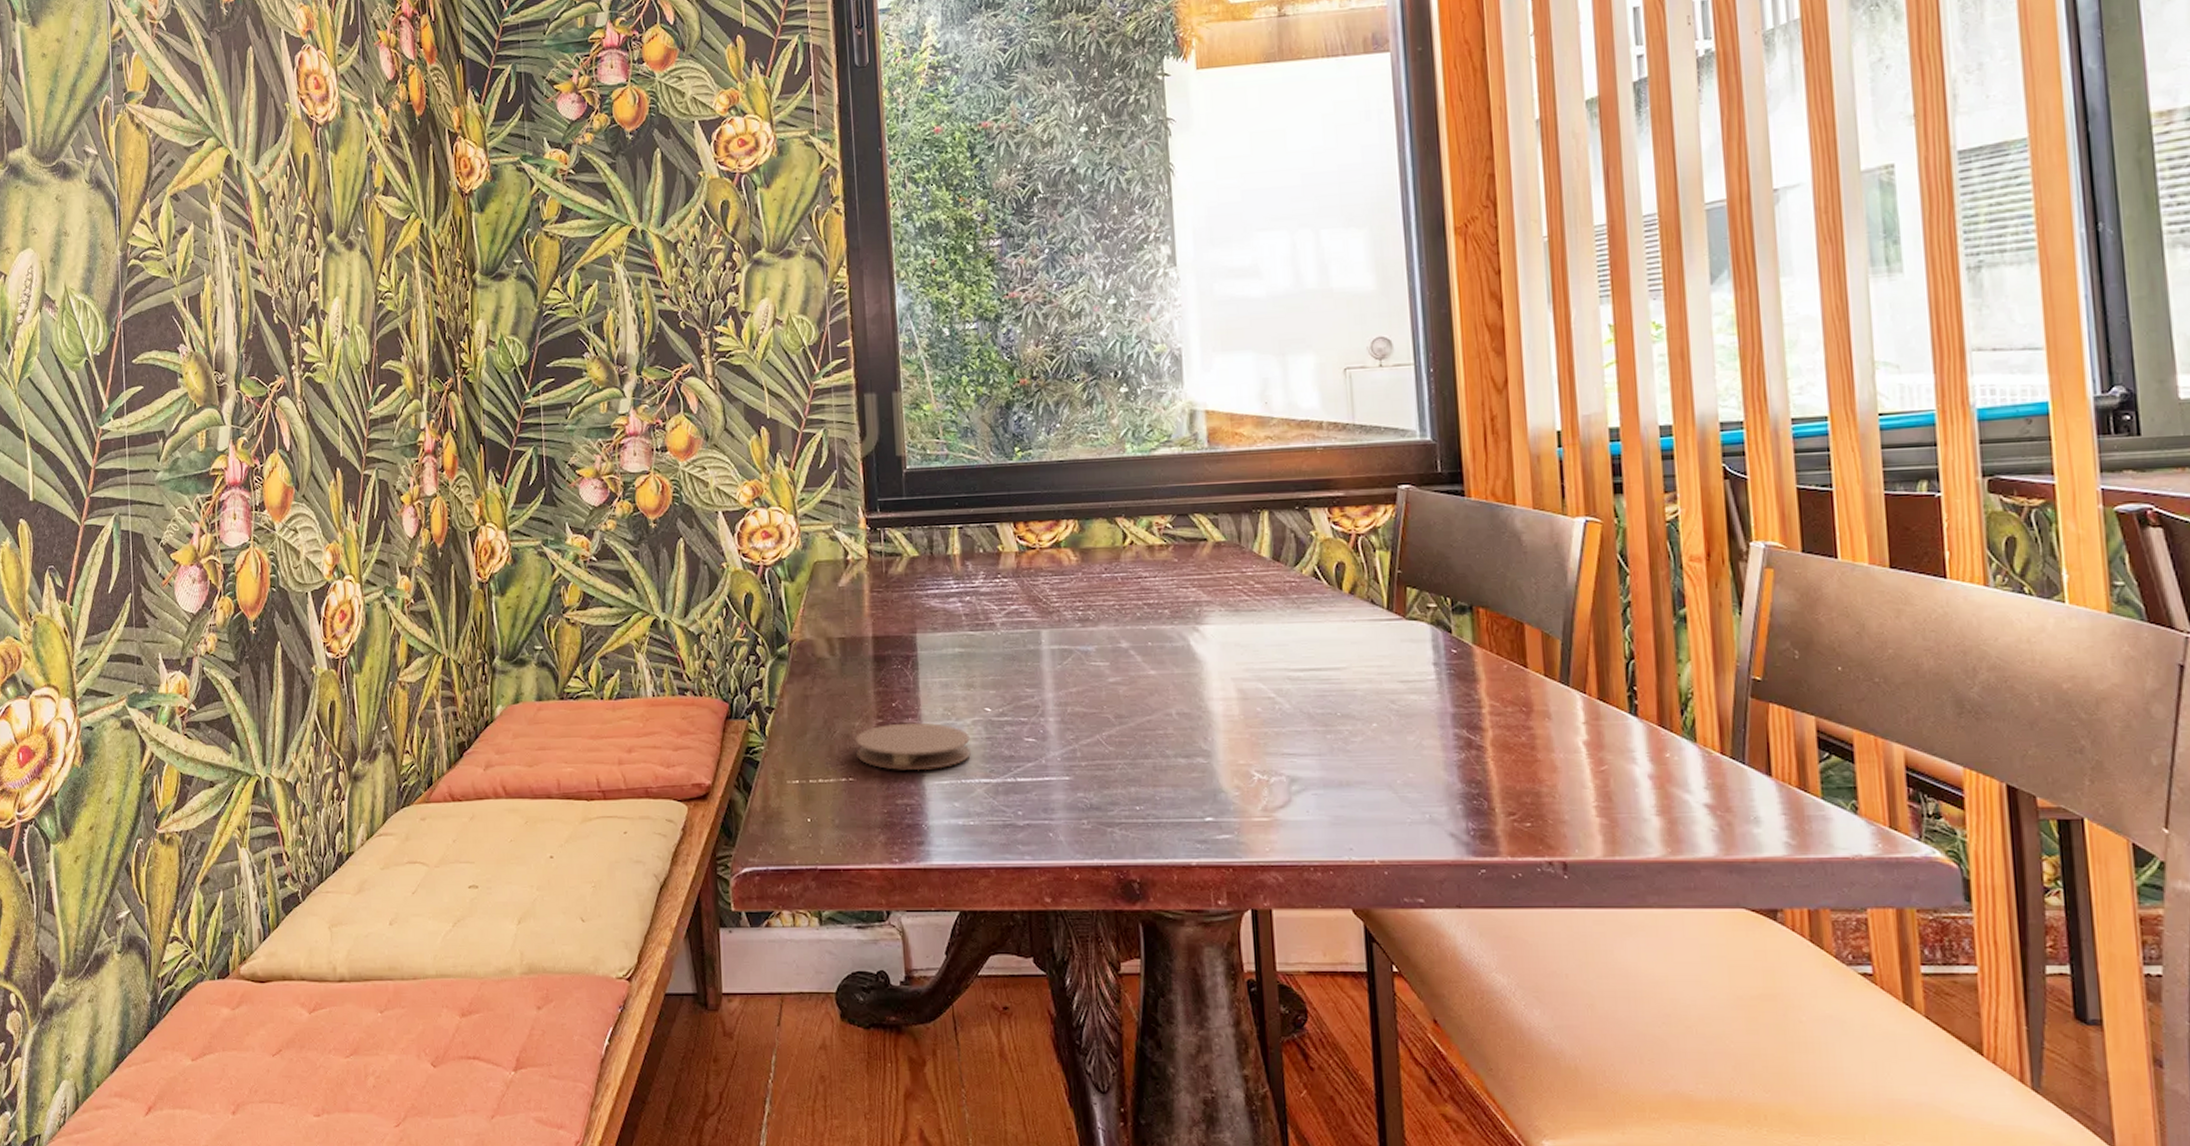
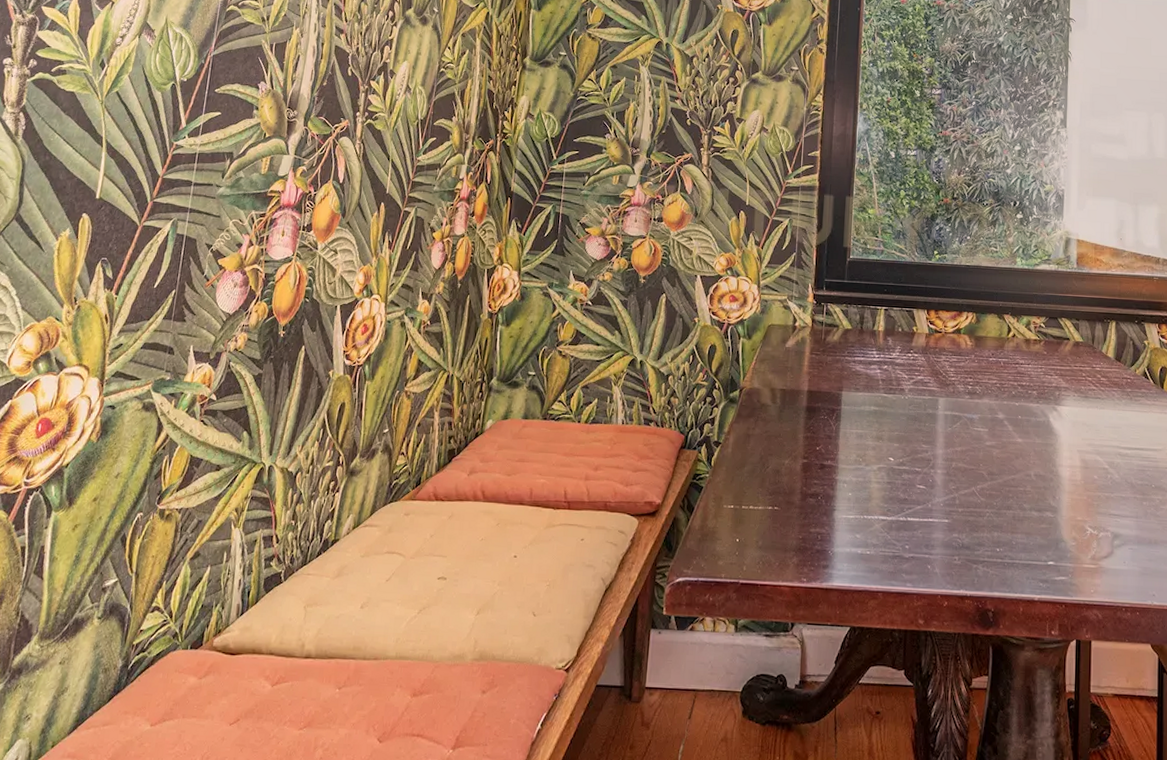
coaster: present [855,722,971,771] -> none [783,464,875,506]

